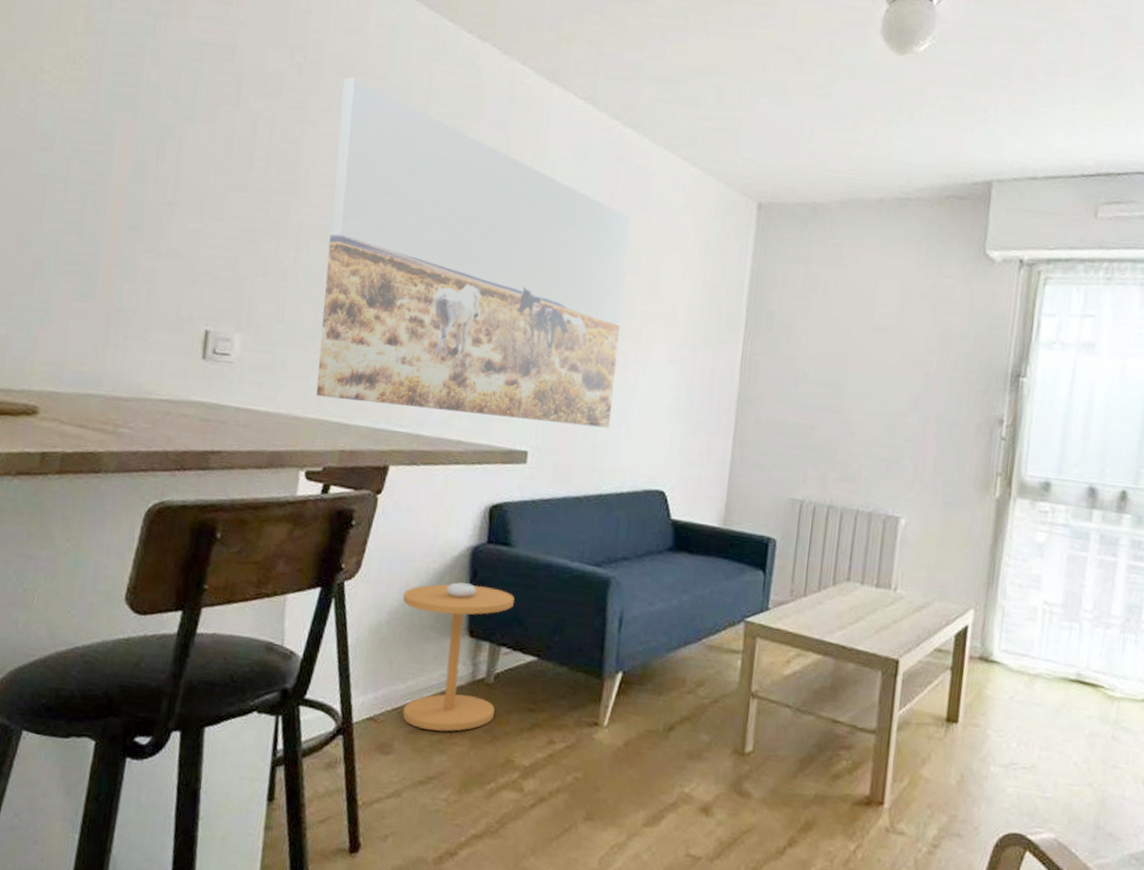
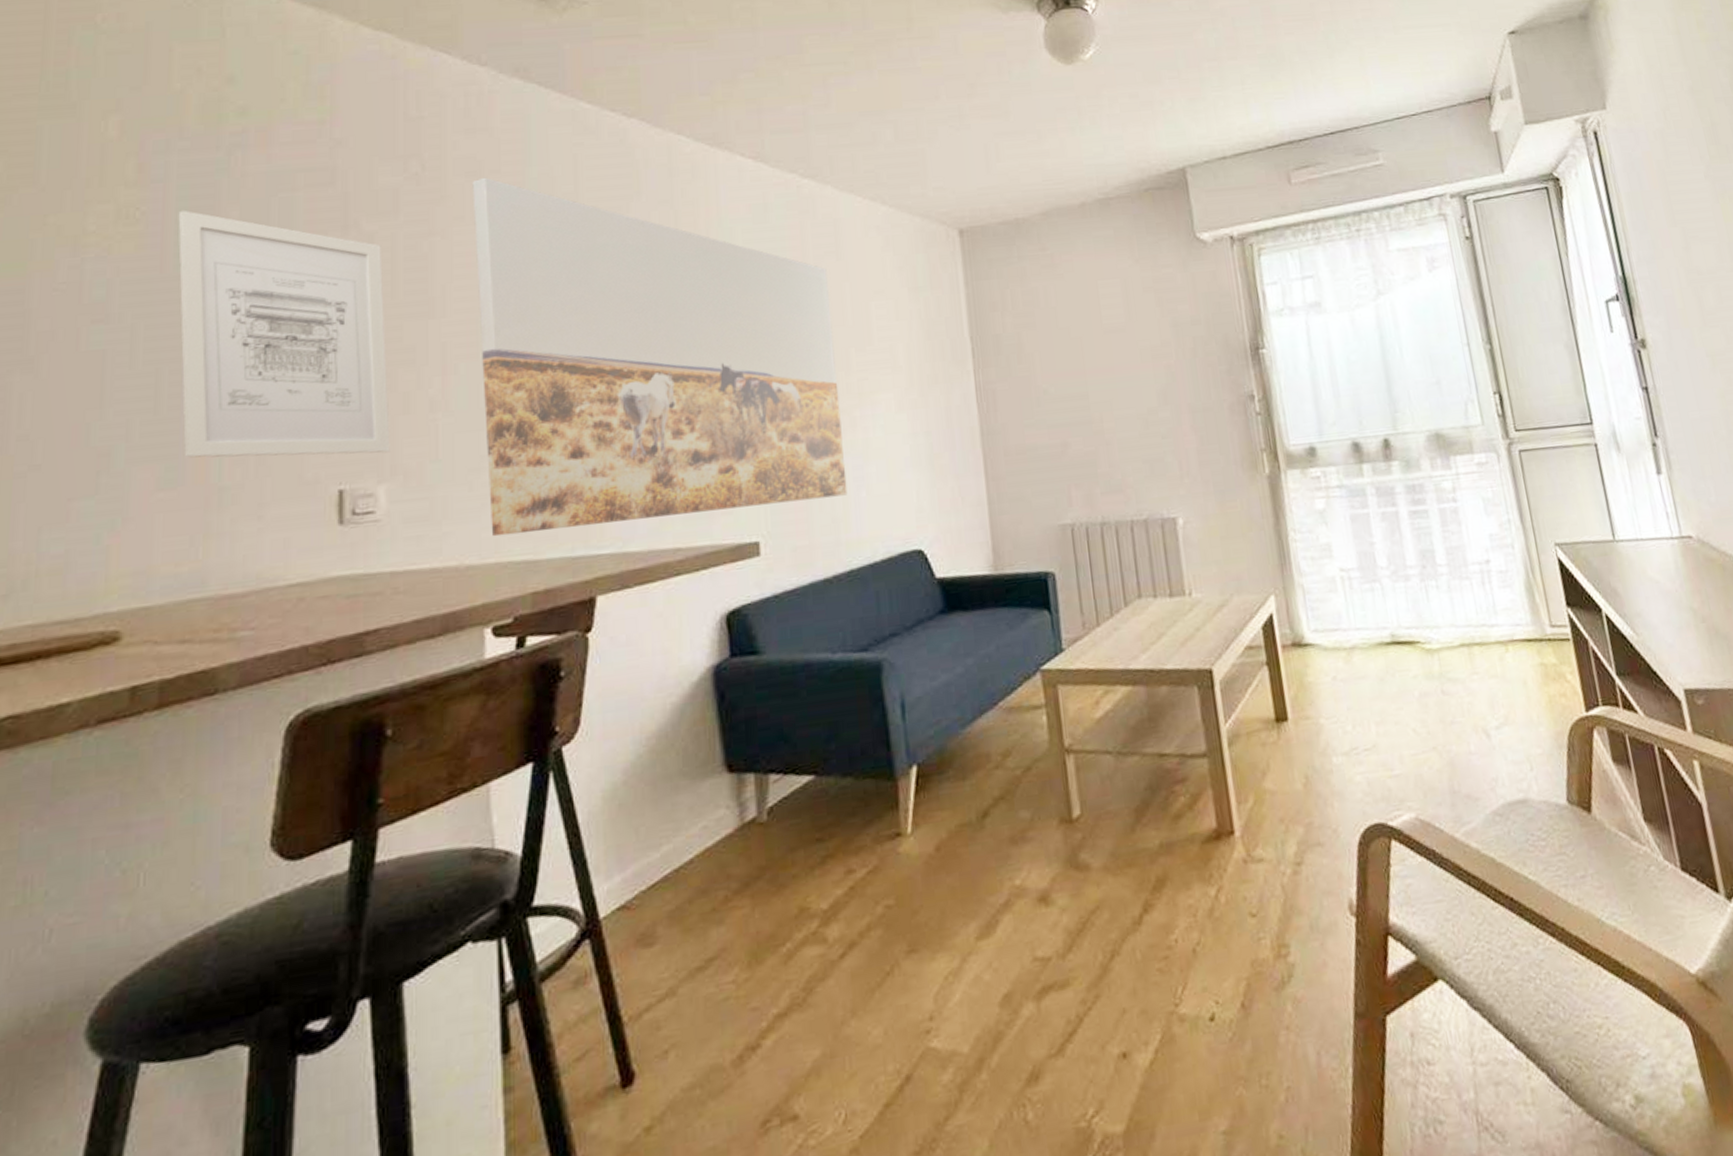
wall art: none [96,65,263,307] -> present [178,211,390,458]
side table: present [402,582,515,732] -> none [639,707,775,902]

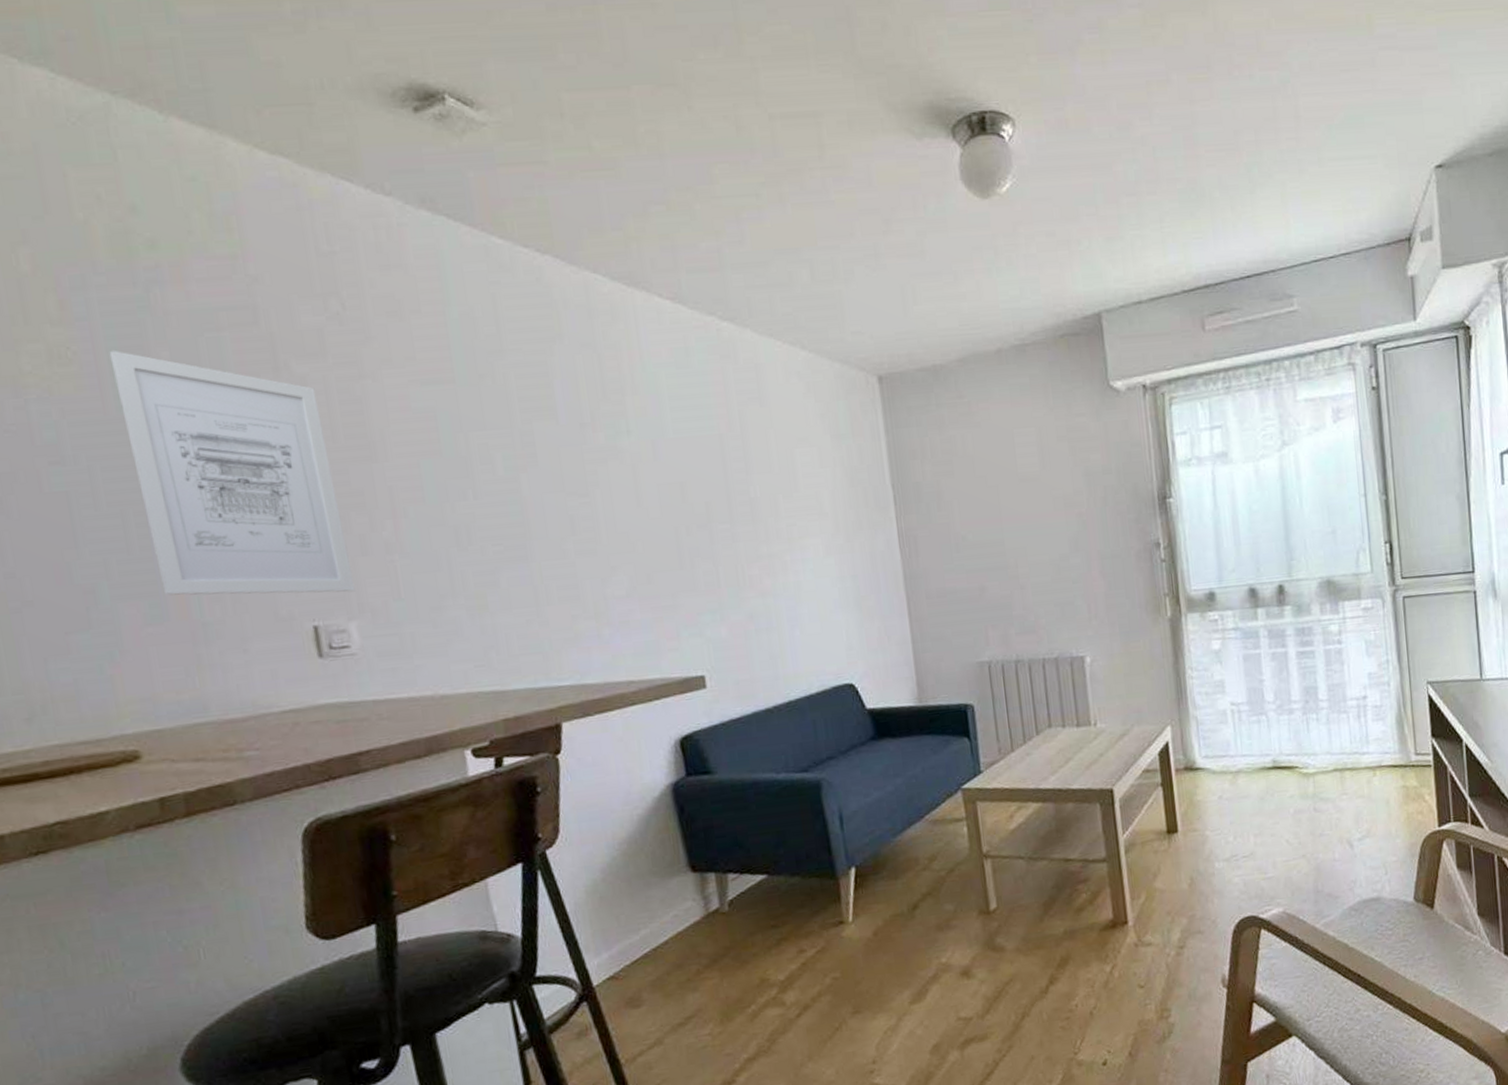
wall art: present [472,177,848,537] -> none [394,317,783,670]

